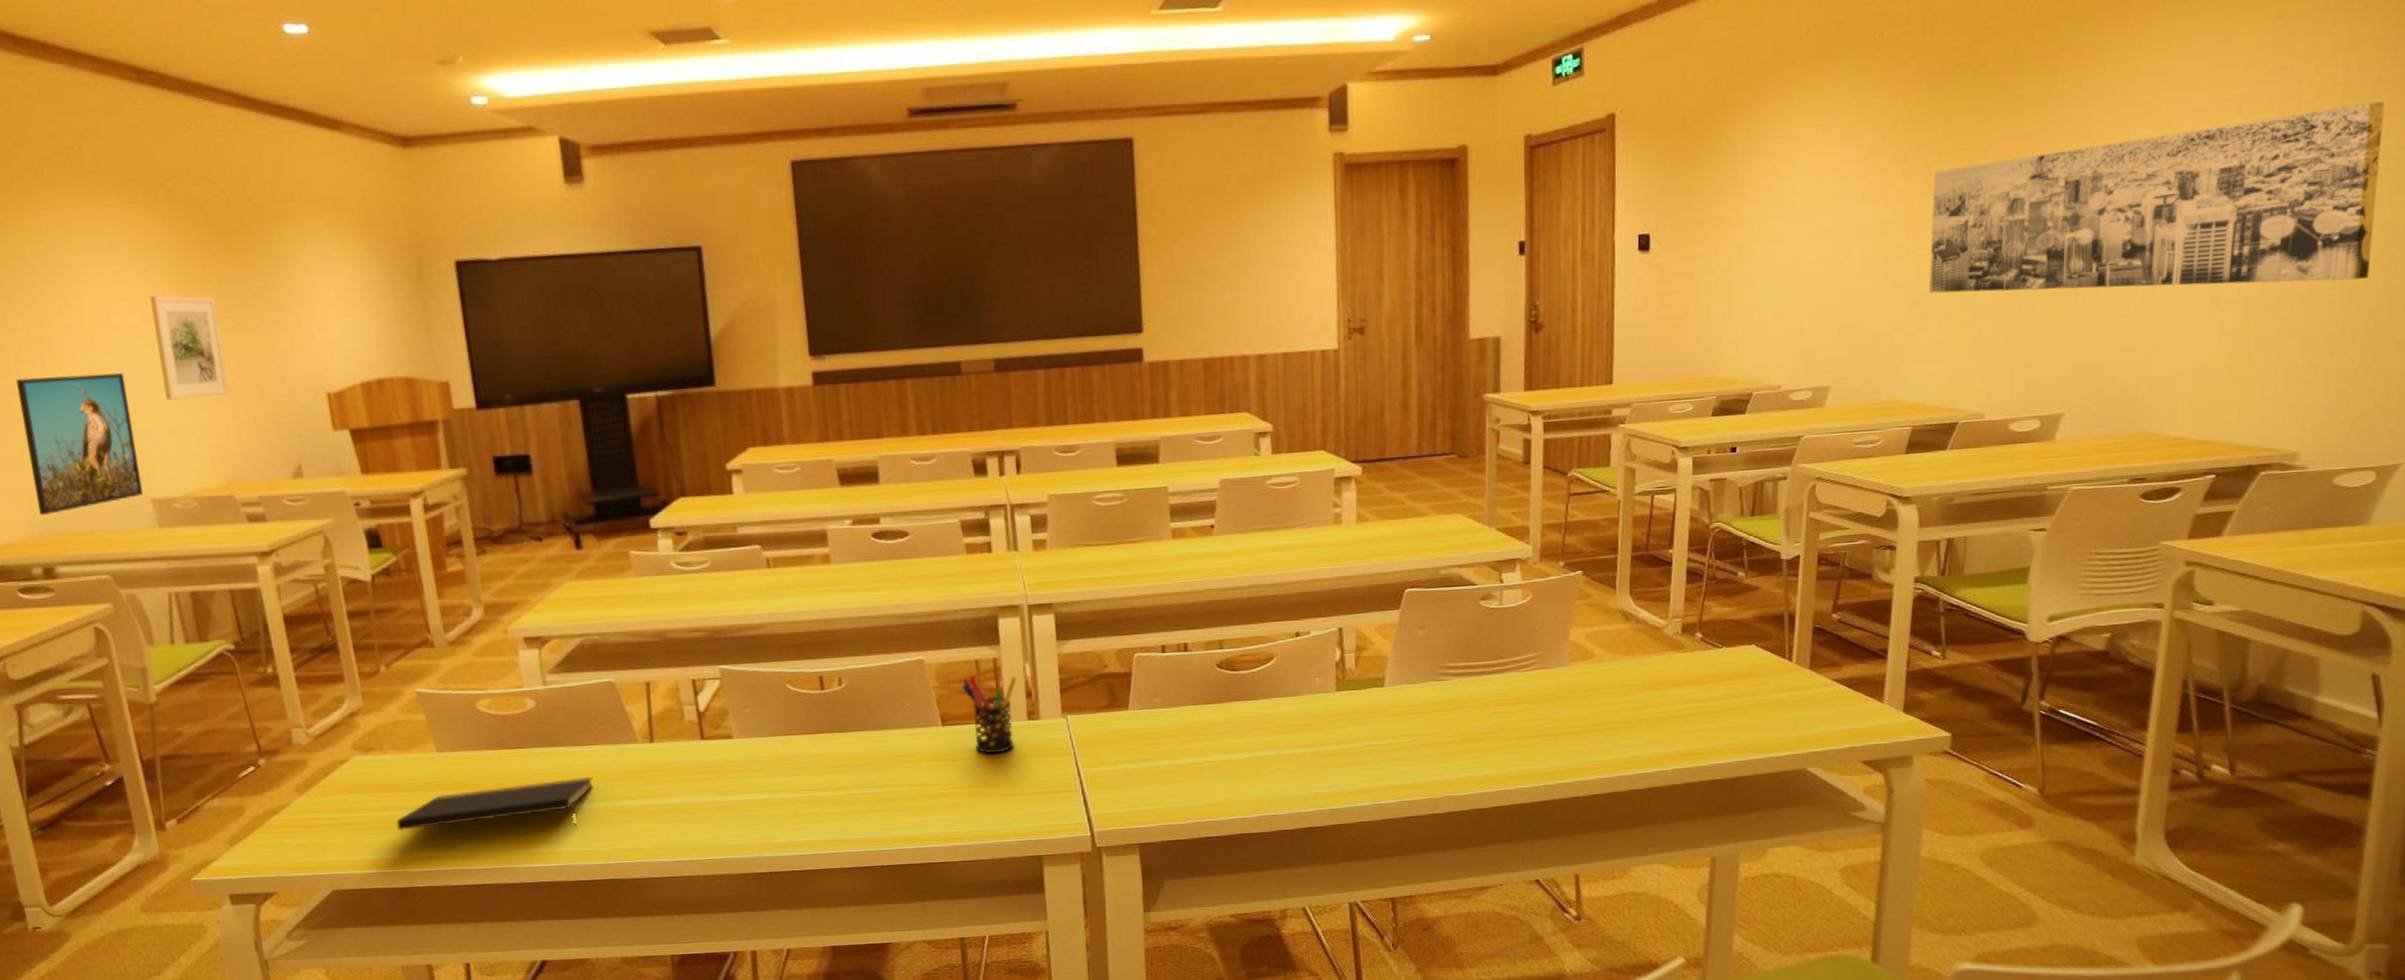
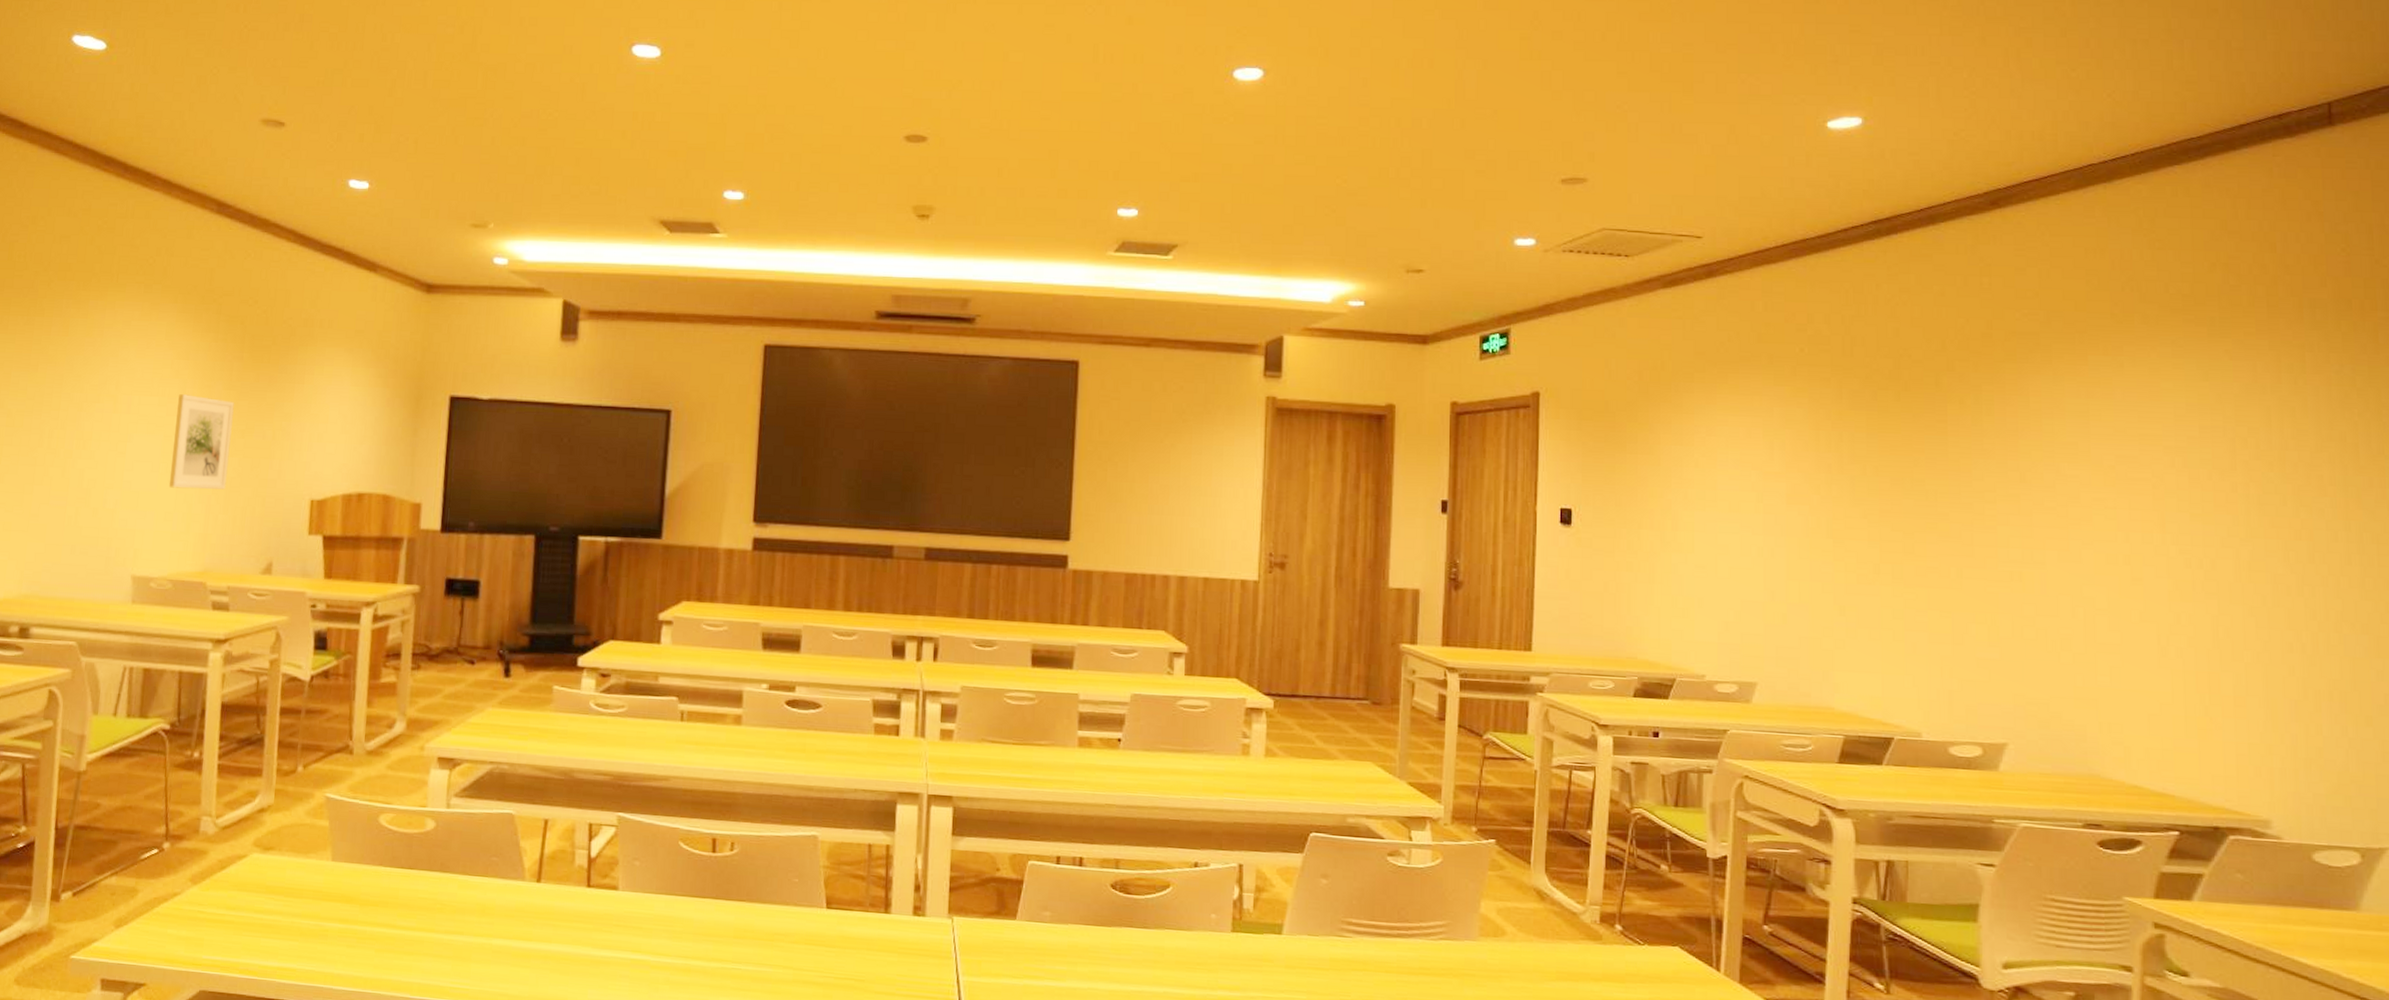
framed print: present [16,373,144,516] -> none [31,452,139,579]
notepad: present [396,776,593,831] -> none [277,906,475,962]
pen holder: present [962,674,1018,754] -> none [851,858,909,947]
wall art: present [1929,101,2384,293] -> none [1858,470,2328,646]

